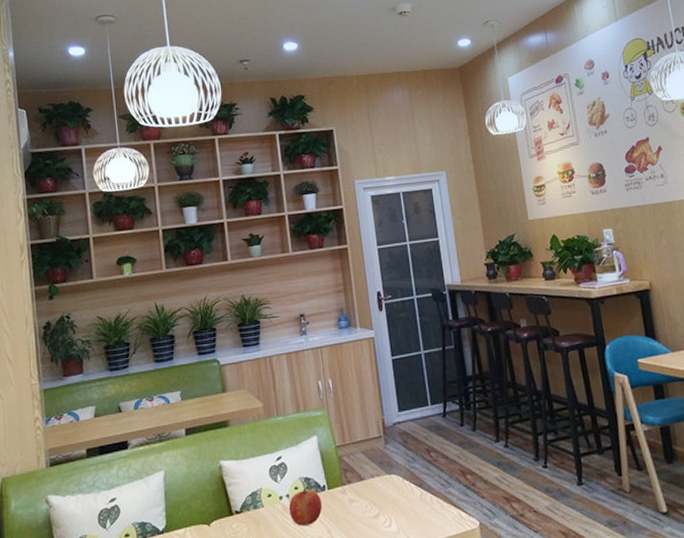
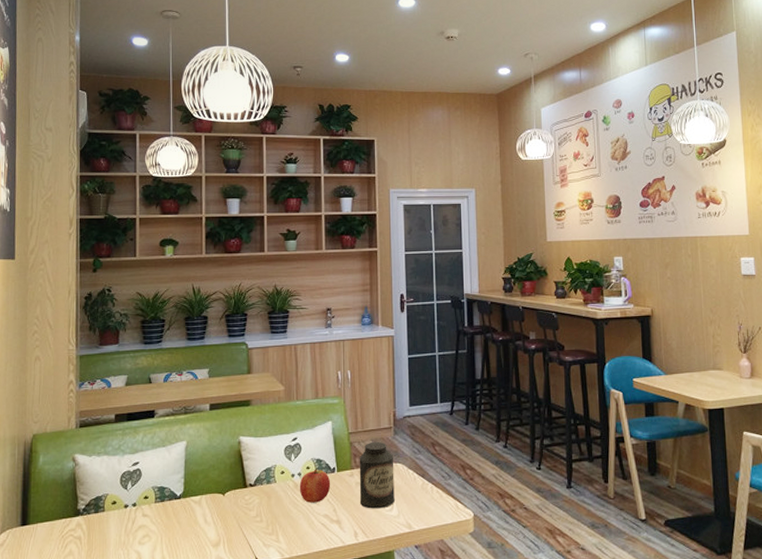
canister: none [350,453,393,527] -> present [359,441,395,509]

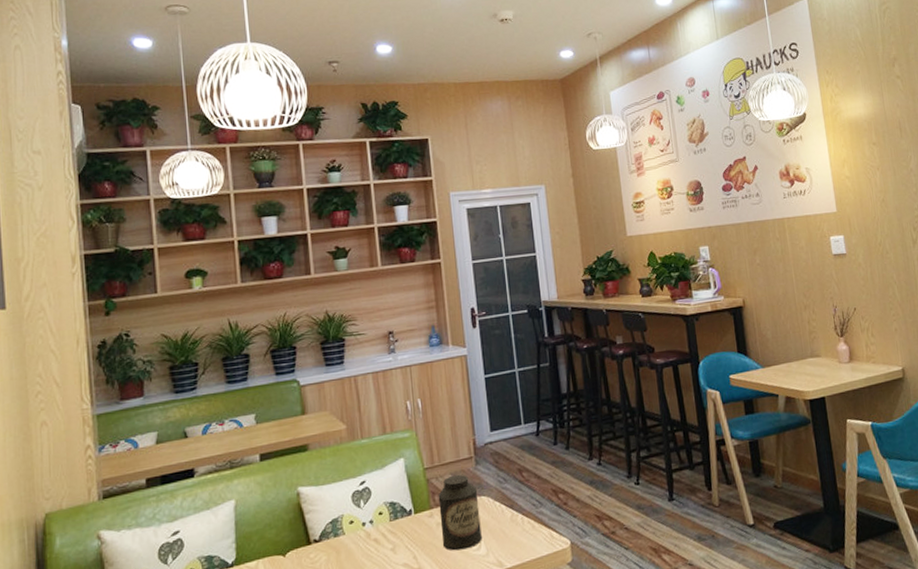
fruit: present [299,469,331,503] -> none [372,513,409,553]

